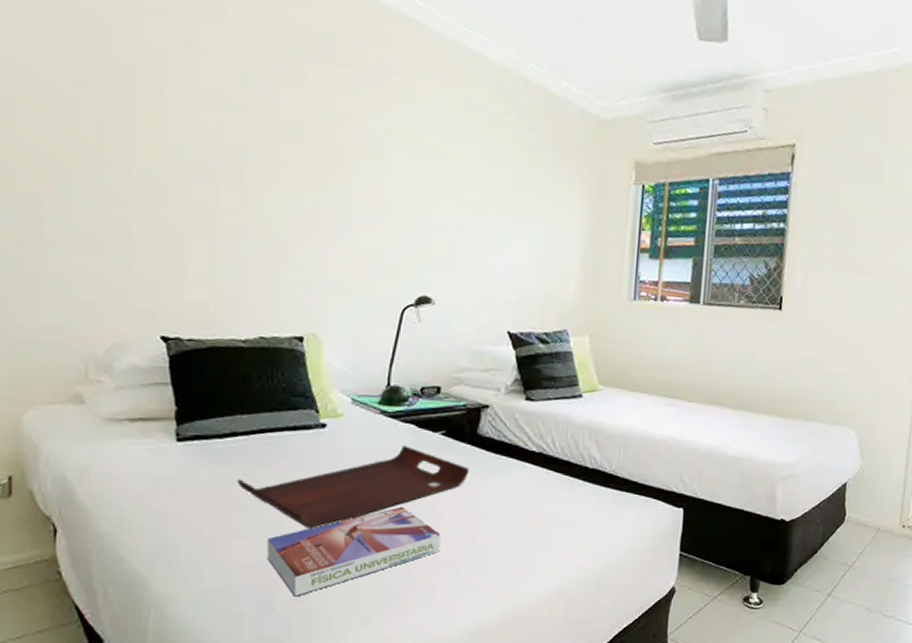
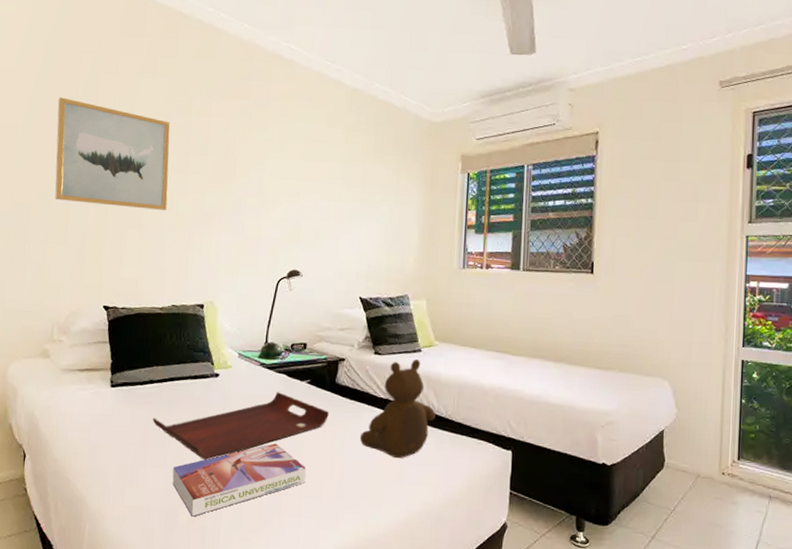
wall art: none [75,44,249,212] -> present [54,97,170,210]
teddy bear: none [506,405,598,520] -> present [359,358,436,458]

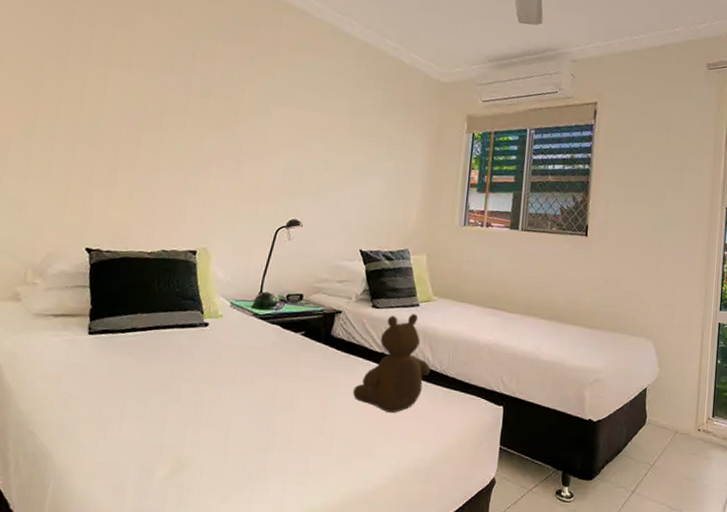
wall art: present [54,97,170,210] -> none [38,27,172,152]
serving tray: present [152,392,329,460] -> none [132,343,322,413]
textbook: present [172,443,306,517] -> none [150,396,295,473]

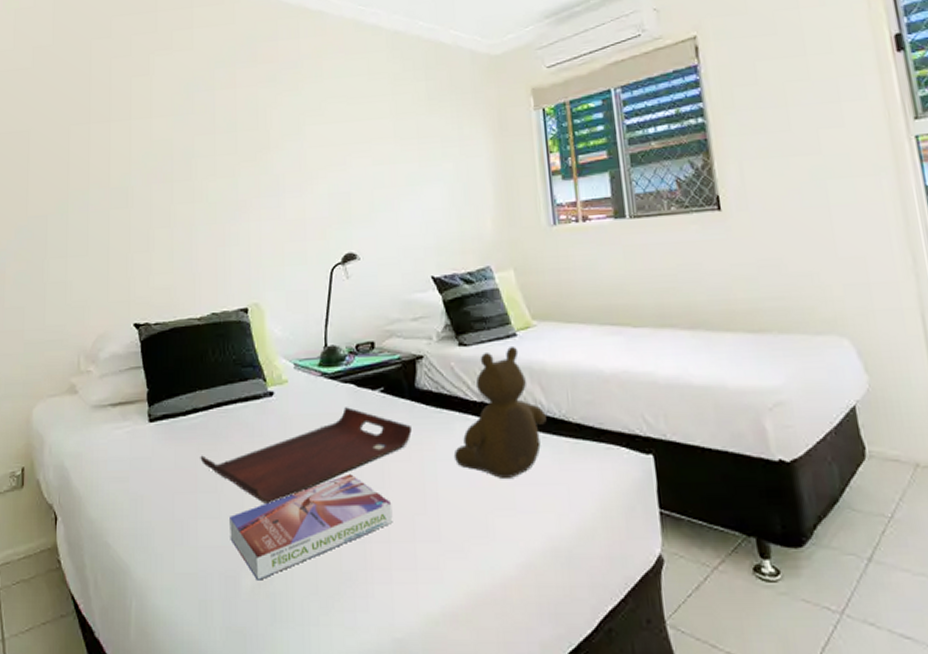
serving tray: none [132,343,322,413] -> present [200,407,412,504]
textbook: none [150,396,295,473] -> present [230,474,393,580]

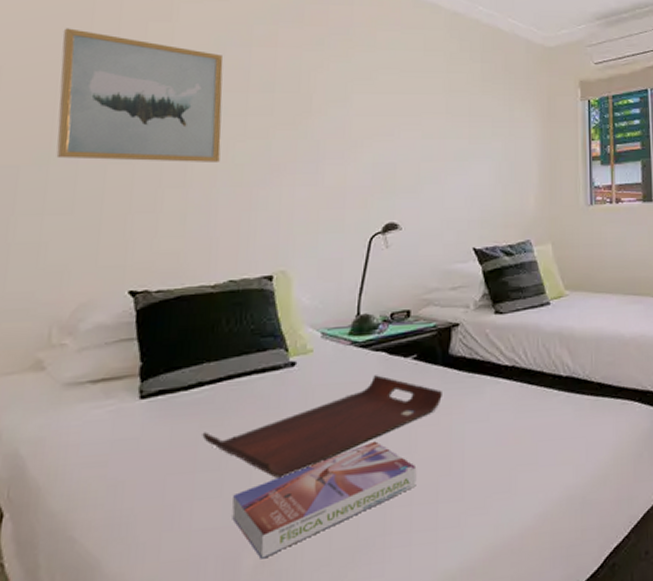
wall art: none [69,91,196,207] -> present [56,28,224,162]
teddy bear: present [453,345,547,478] -> none [482,313,571,436]

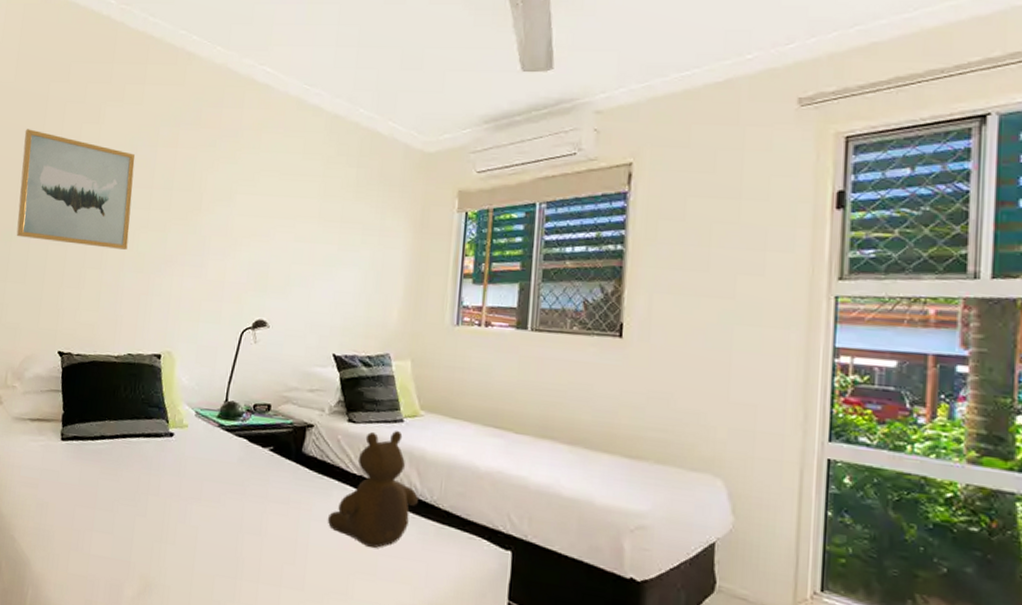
serving tray: present [202,375,442,478] -> none [101,458,293,530]
textbook: present [232,441,417,559] -> none [119,517,265,593]
teddy bear: none [482,313,571,436] -> present [327,430,418,548]

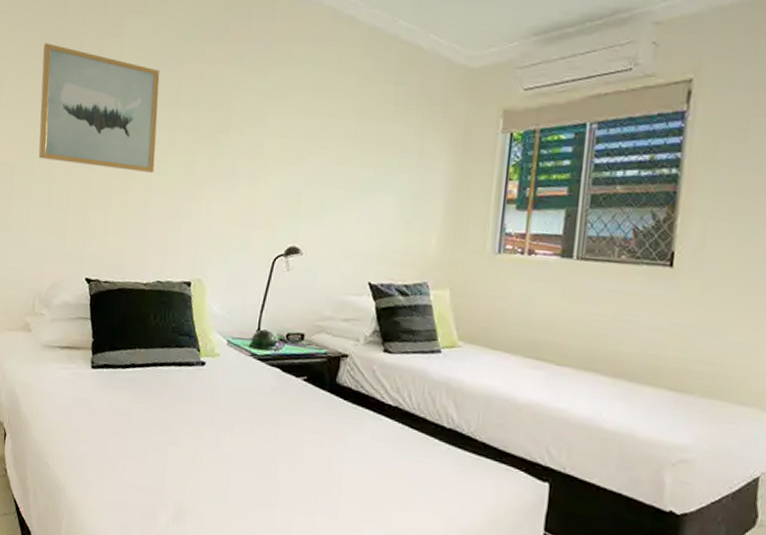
teddy bear: present [327,430,418,548] -> none [361,361,455,478]

